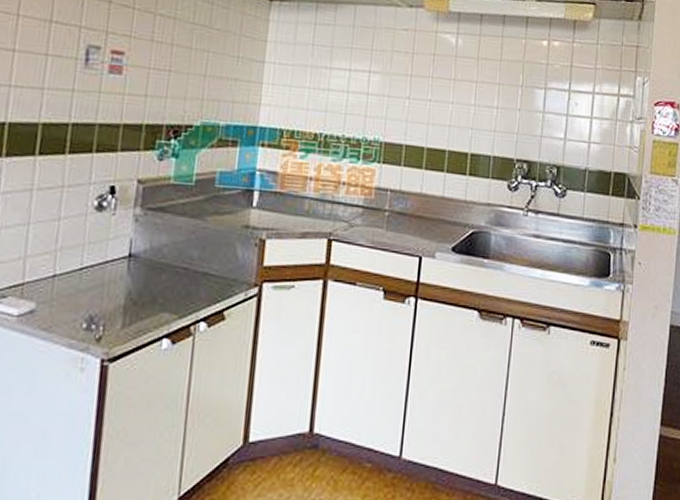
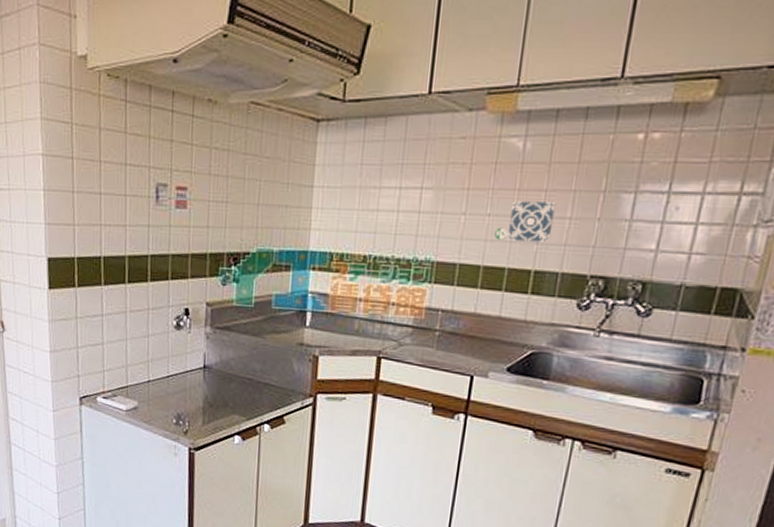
decorative tile: none [435,89,485,128] -> present [494,201,556,242]

